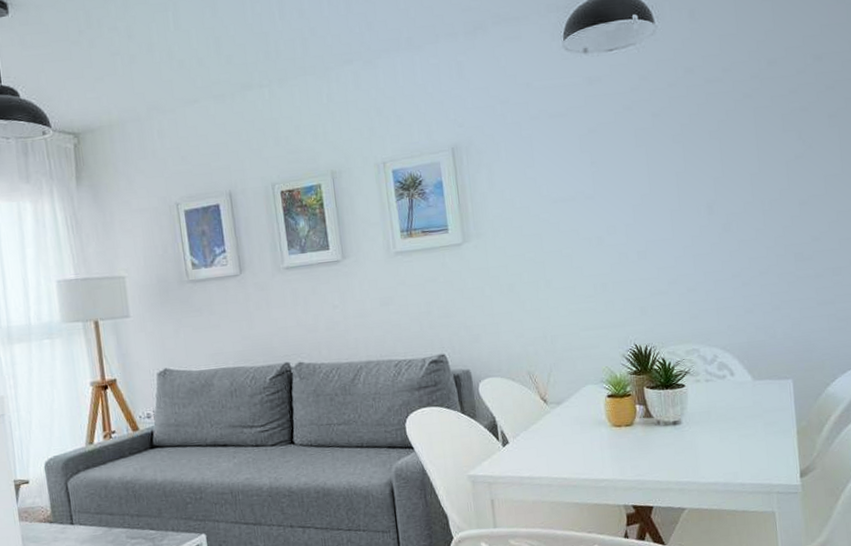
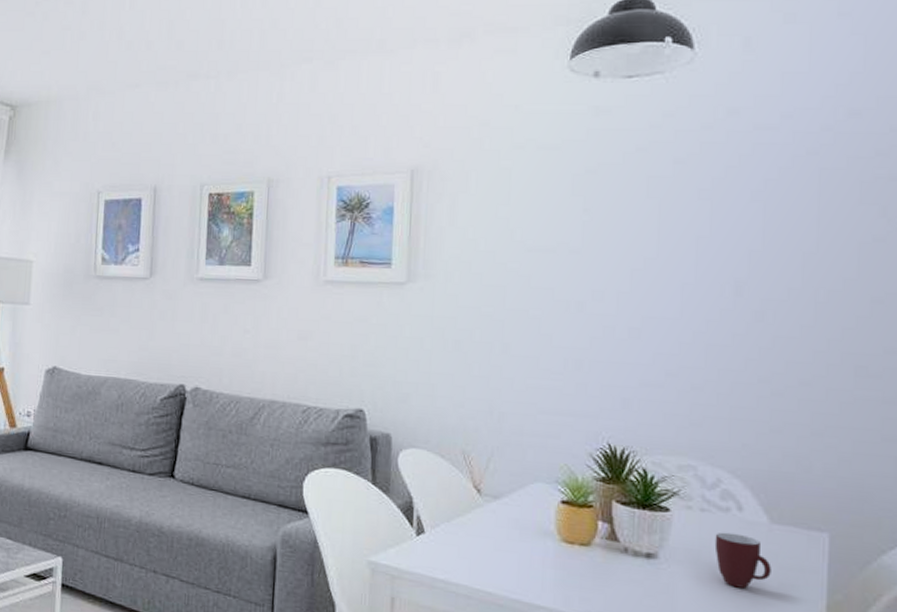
mug: none [718,393,759,433] -> present [714,532,772,589]

